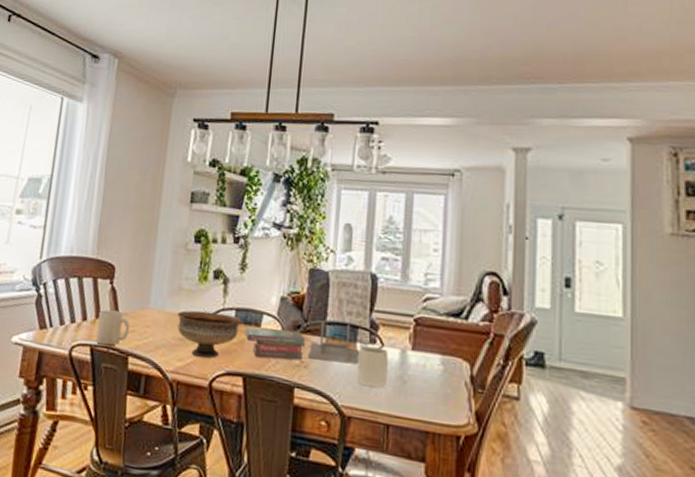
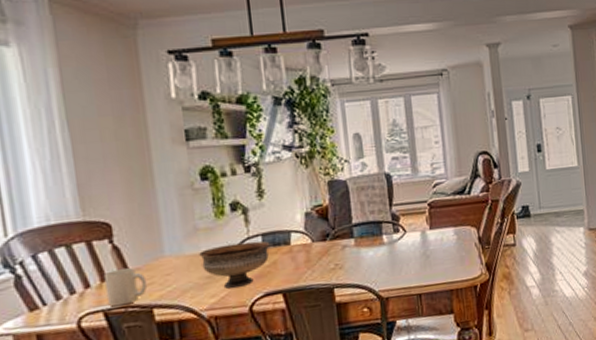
books: present [244,327,305,361] -> none [274,239,336,273]
napkin holder: present [308,321,359,365] -> none [341,221,387,260]
mug: present [357,346,389,389] -> none [385,234,414,270]

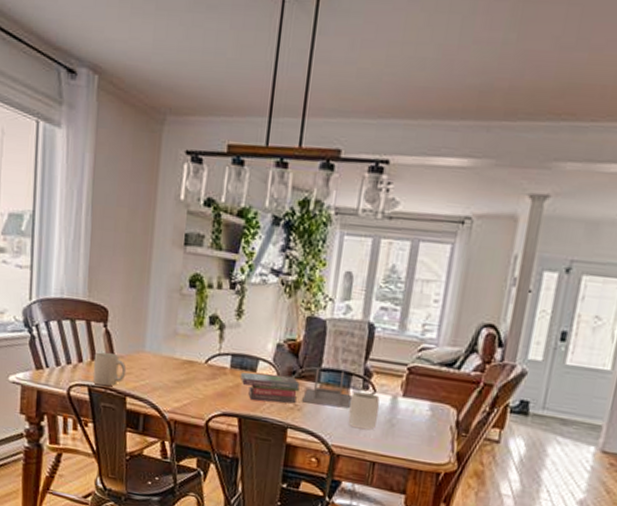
bowl: present [199,241,271,289] -> none [173,354,238,400]
books: none [274,239,336,273] -> present [240,372,300,404]
napkin holder: none [341,221,387,260] -> present [302,368,351,409]
mug: none [385,234,414,270] -> present [347,391,380,431]

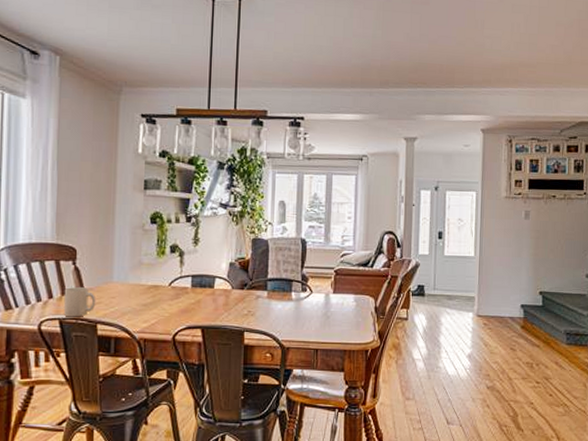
books: present [240,372,300,404] -> none [200,288,251,313]
napkin holder: present [302,368,351,409] -> none [254,279,294,309]
mug: present [347,391,380,431] -> none [293,294,317,324]

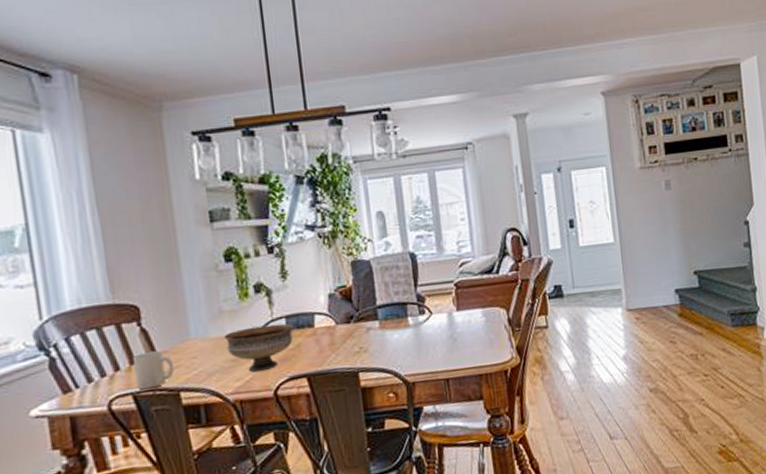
bowl: none [140,280,198,317] -> present [224,323,294,372]

